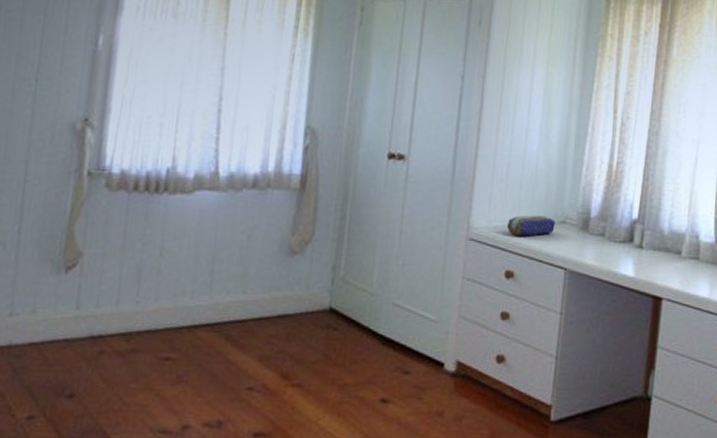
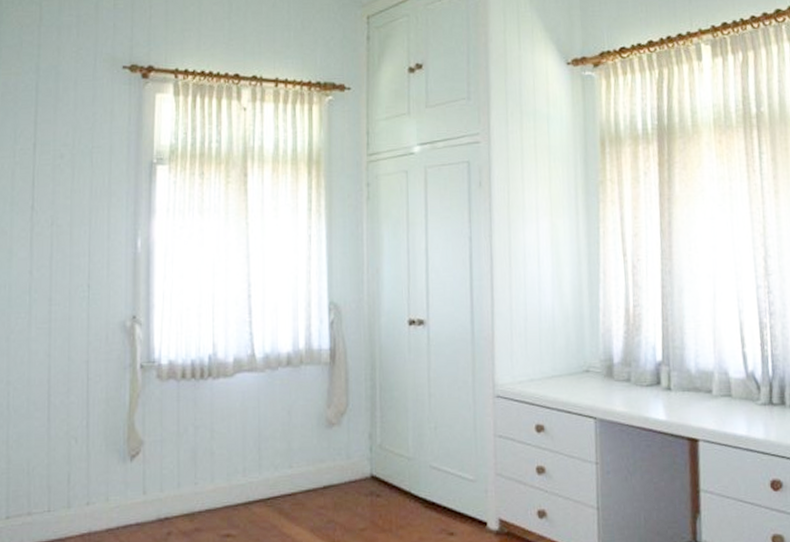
pencil case: present [507,215,555,236] -> none [532,366,579,389]

